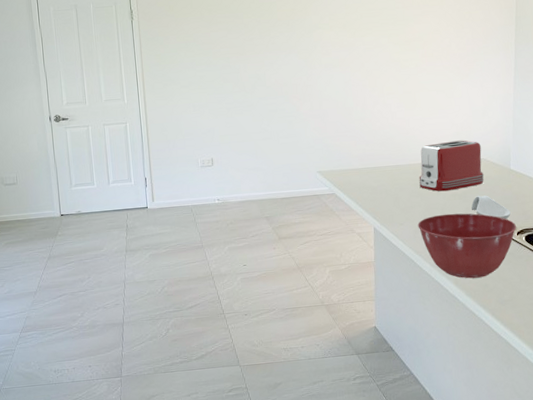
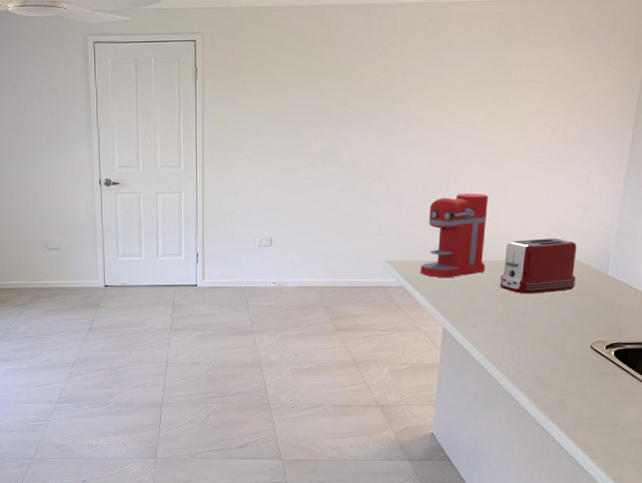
coffee maker: none [348,105,406,183] -> present [420,193,488,278]
mixing bowl: present [417,213,517,279] -> none [493,319,607,392]
spoon rest: present [471,195,511,220] -> none [557,302,602,331]

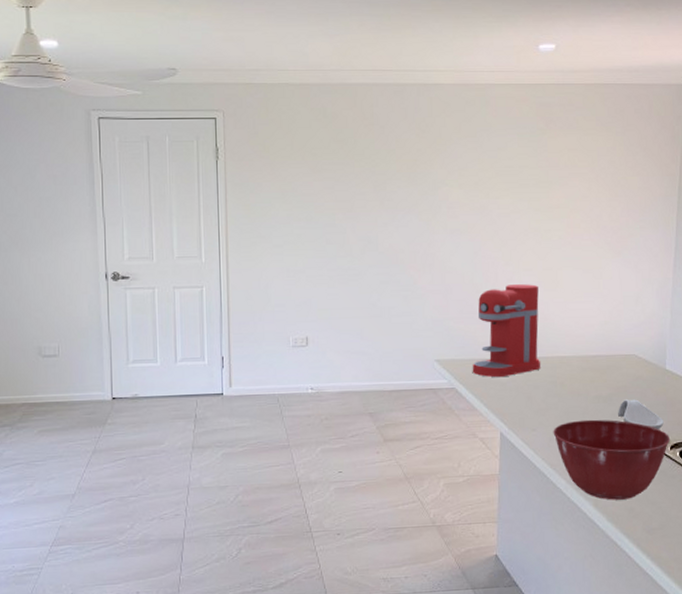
mixing bowl: none [493,319,607,392] -> present [553,419,671,500]
toaster: present [500,238,577,294] -> none [557,331,635,393]
spoon rest: none [557,302,602,331] -> present [618,399,664,430]

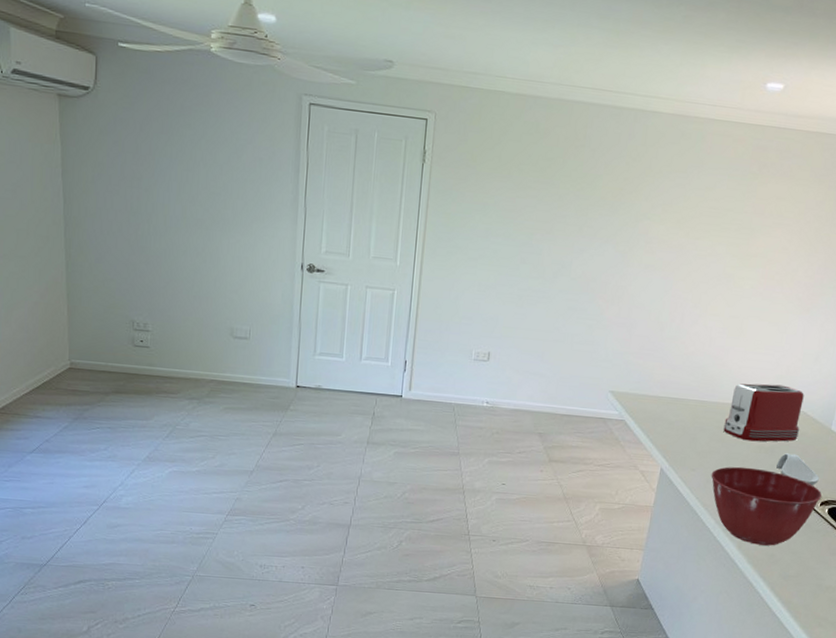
coffee maker: present [472,284,541,378] -> none [643,327,722,416]
toaster: none [557,331,635,393] -> present [723,383,804,442]

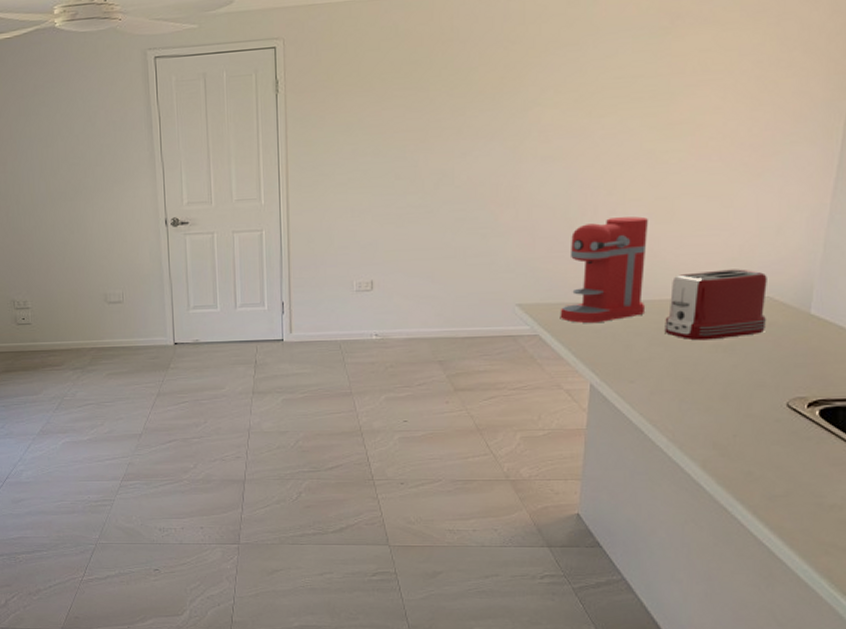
coffee maker: none [643,327,722,416] -> present [560,216,648,324]
mixing bowl: present [711,466,822,546] -> none [655,371,809,462]
spoon rest: present [776,453,819,486] -> none [741,349,802,385]

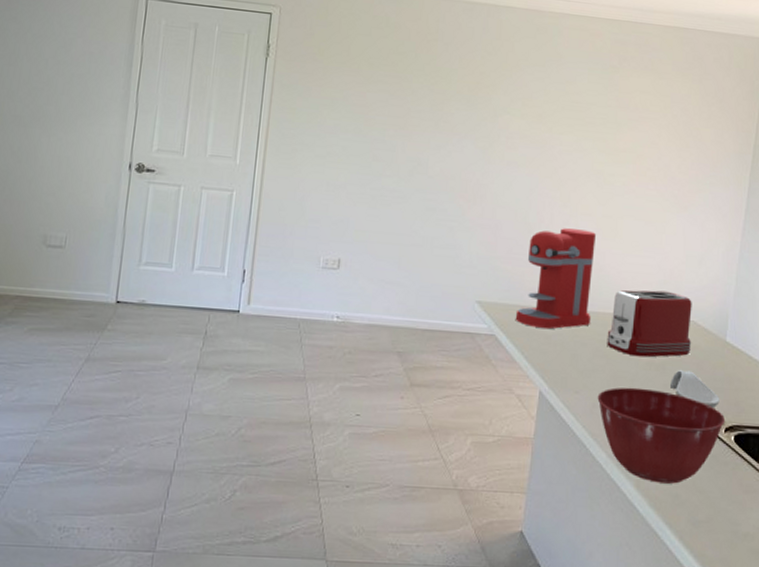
mixing bowl: none [655,371,809,462] -> present [597,387,726,484]
spoon rest: none [741,349,802,385] -> present [670,370,720,409]

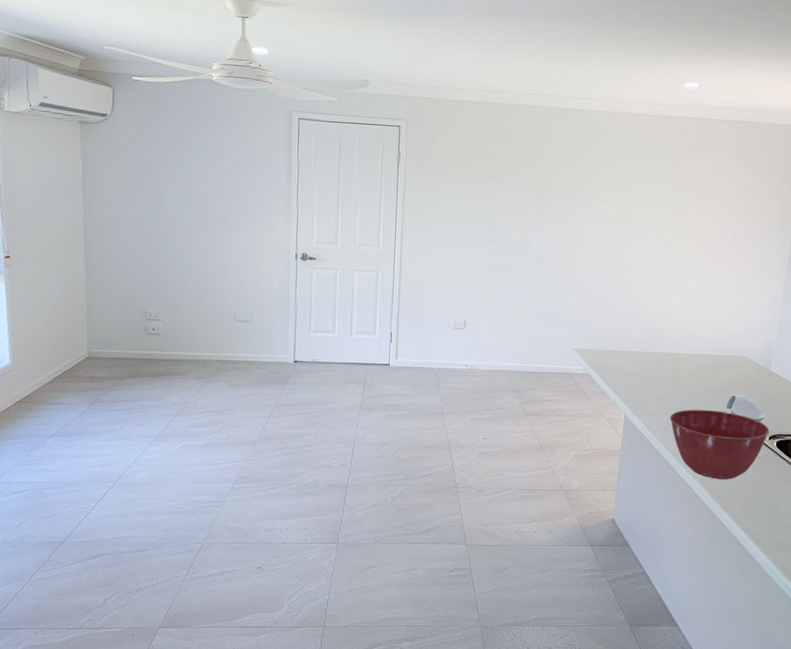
coffee maker: present [515,228,596,329] -> none [604,289,667,368]
toaster: present [607,290,692,358] -> none [677,334,744,386]

